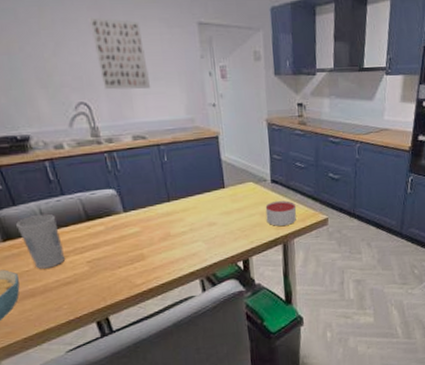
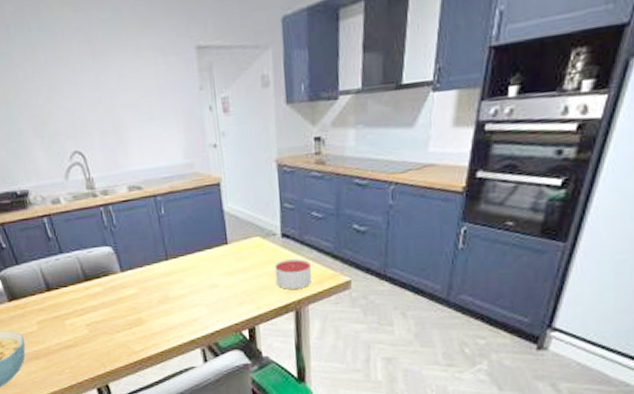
cup: present [16,214,66,269] -> none [20,274,66,331]
wall art: present [89,17,151,90] -> none [80,52,146,135]

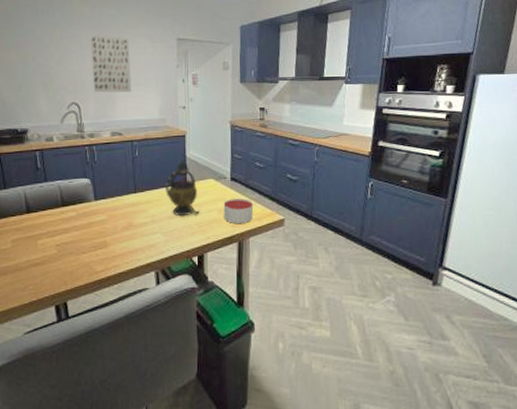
wall art: none [80,52,146,135] -> present [89,34,132,93]
teapot: none [202,215,248,285] -> present [166,160,201,217]

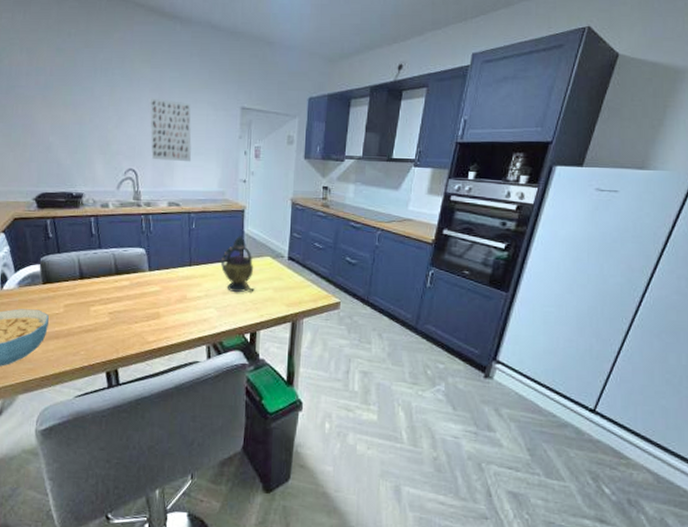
candle: present [223,199,254,223] -> none [278,278,310,304]

